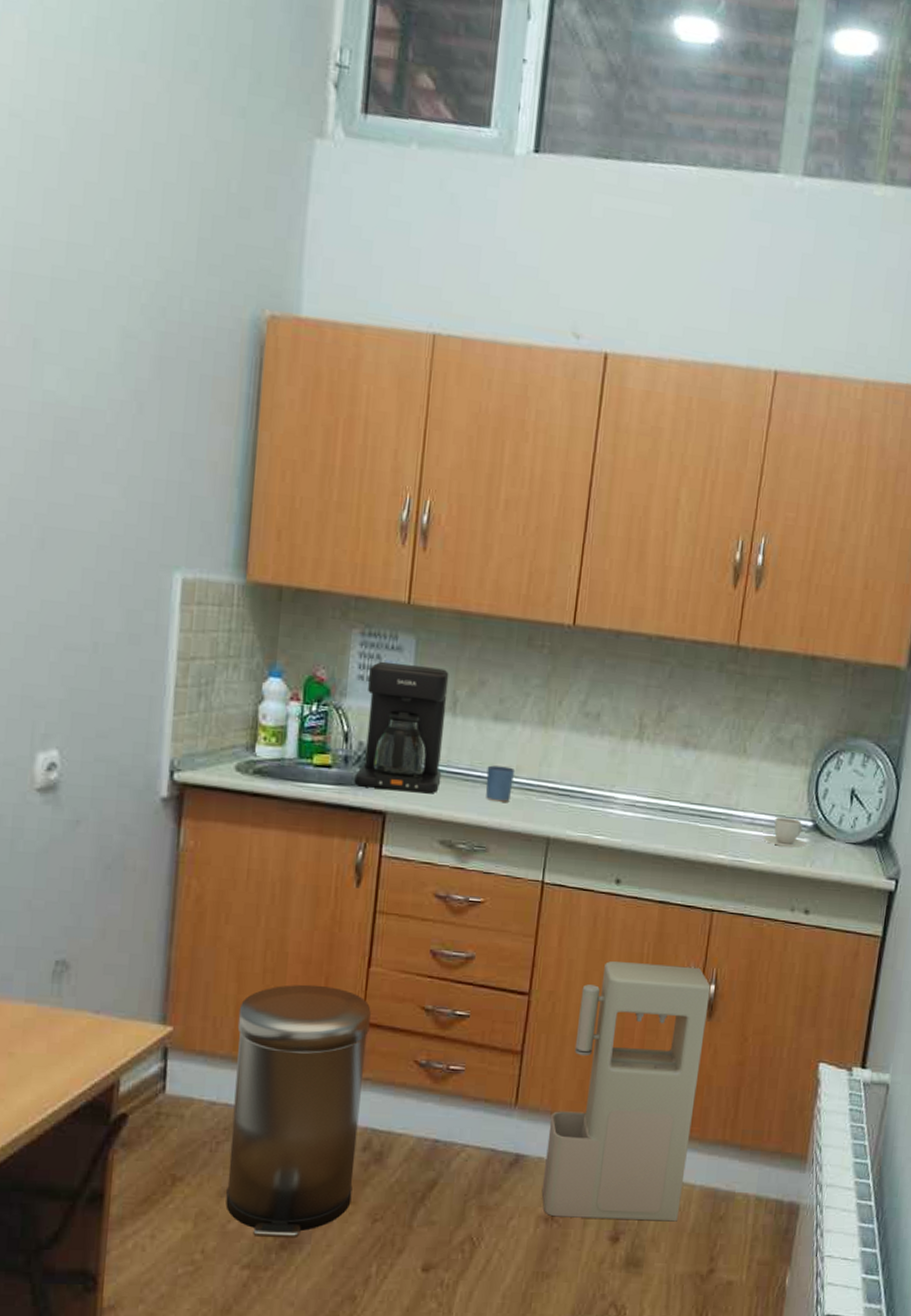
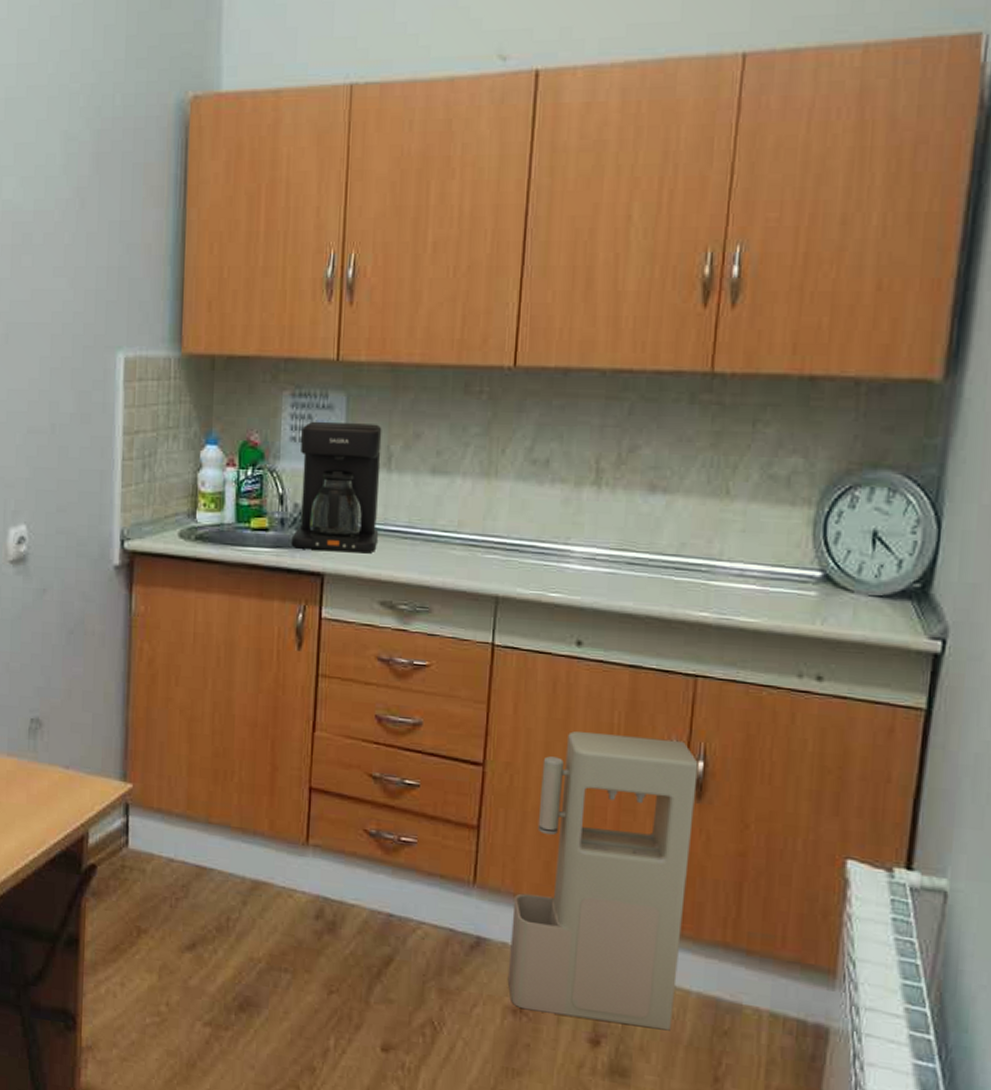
pedal bin: present [226,984,371,1239] -> none [187,747,318,1002]
mug: present [485,765,516,803] -> none [425,521,457,560]
teacup: present [763,816,808,848] -> none [757,566,816,604]

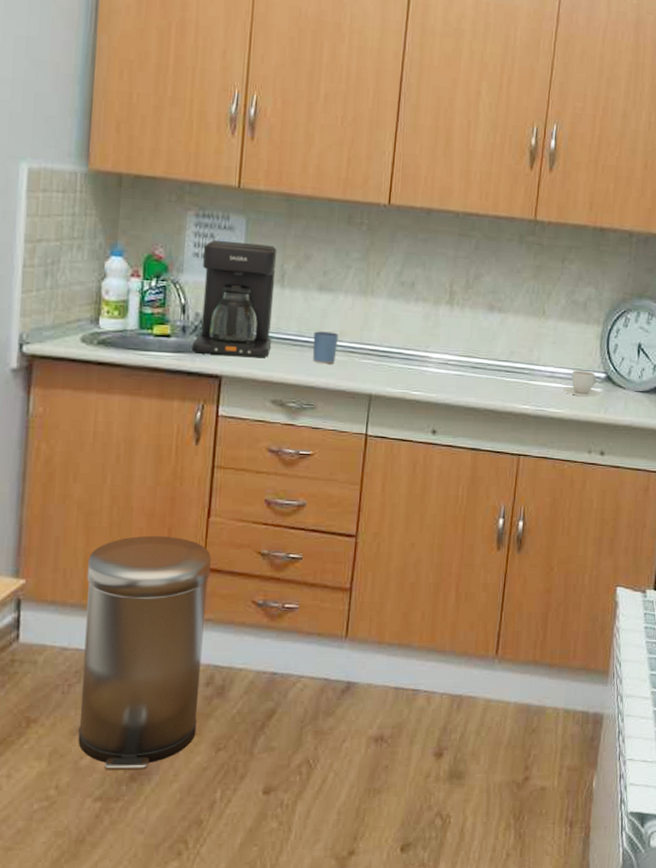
pedal bin: none [187,747,318,1002] -> present [78,535,211,772]
mug: none [425,521,457,560] -> present [312,331,339,365]
water dispenser: present [507,730,699,1031] -> none [371,503,519,738]
teacup: none [757,566,816,604] -> present [562,370,601,398]

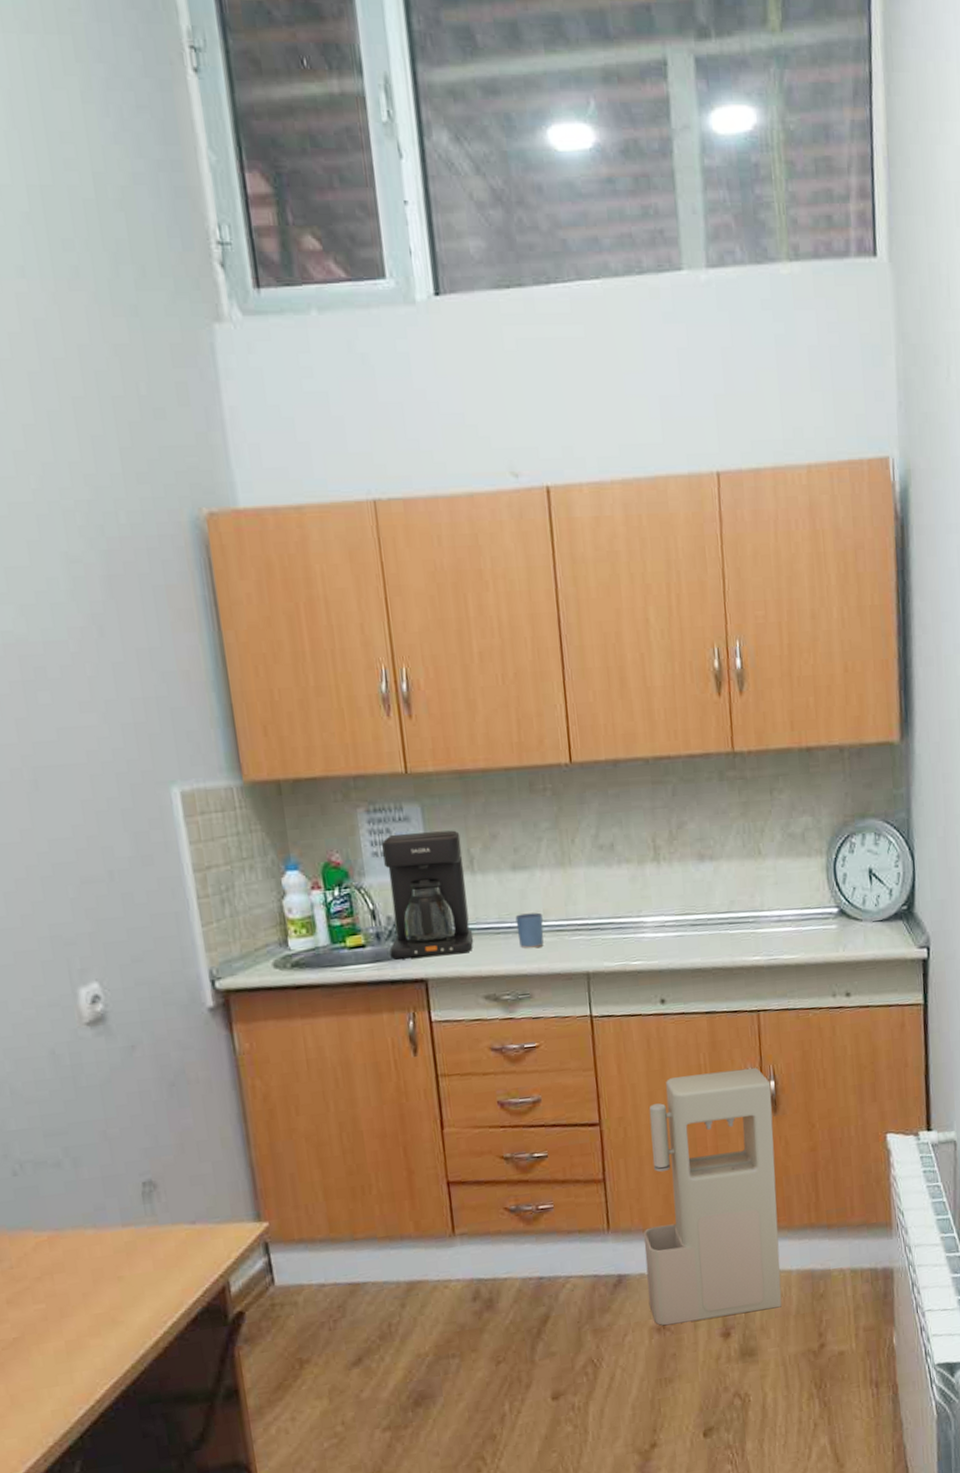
pedal bin: present [78,535,211,772] -> none [327,1154,472,1400]
water dispenser: none [371,503,519,738] -> present [644,1067,782,1326]
teacup: present [562,370,601,398] -> none [793,908,837,938]

